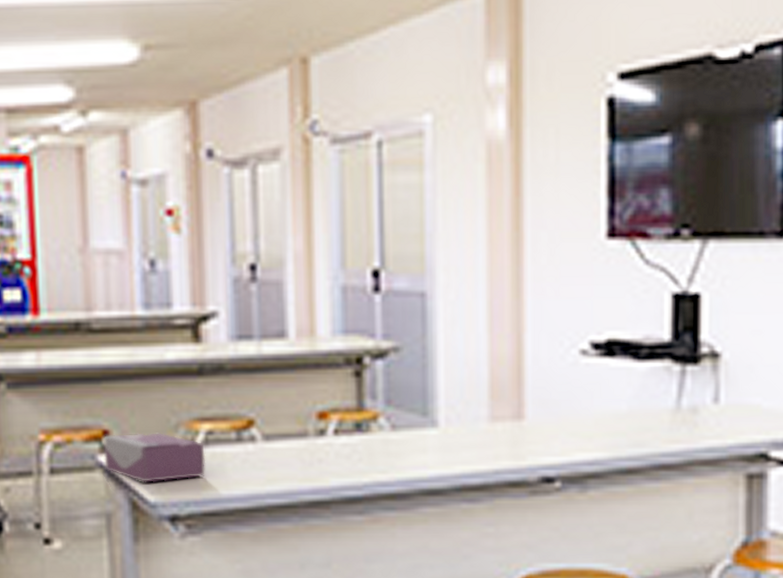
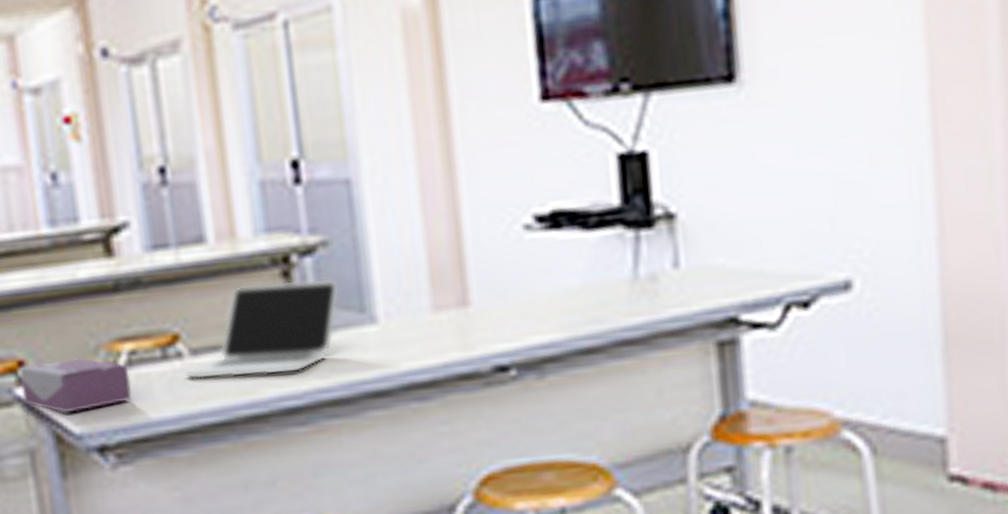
laptop: none [256,380,406,466] -> present [185,277,340,380]

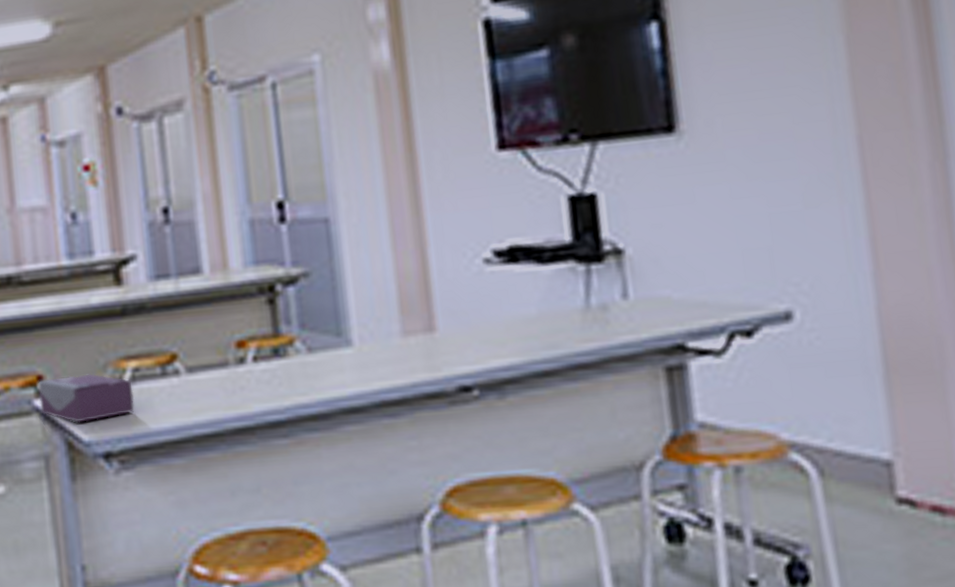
laptop: present [185,277,340,380] -> none [181,305,319,395]

